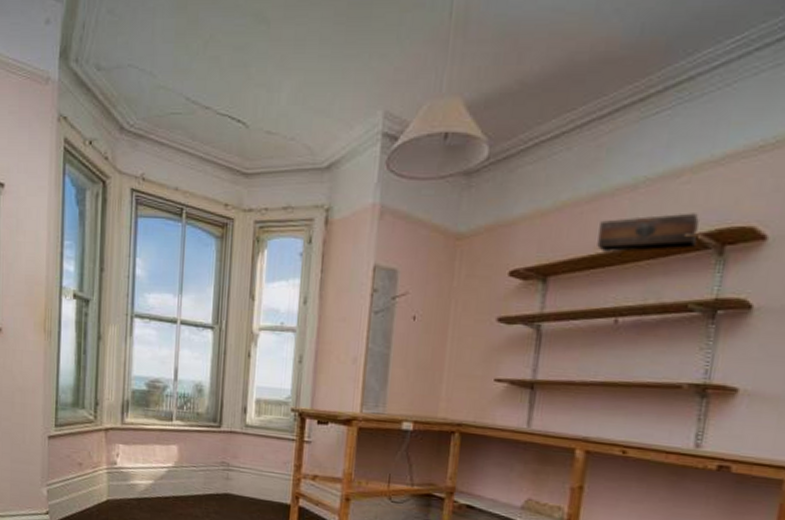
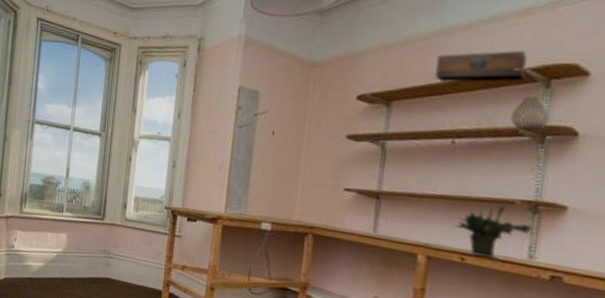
potted plant: none [615,388,700,449] -> present [454,203,532,258]
vase: none [678,266,723,305] -> present [510,96,551,131]

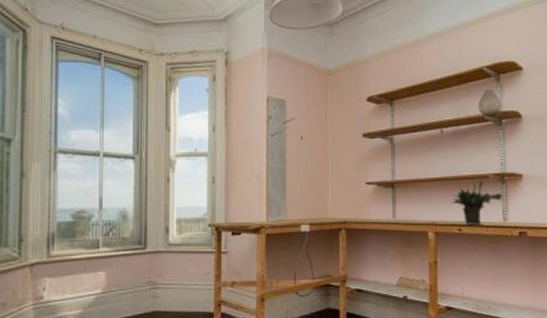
decorative box: present [435,50,527,83] -> none [422,52,484,81]

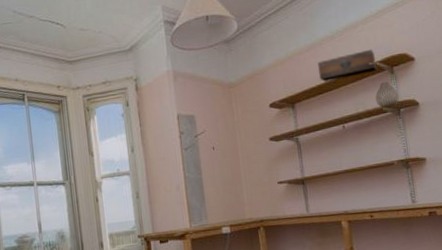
decorative box: none [422,52,484,81] -> present [318,49,378,82]
potted plant: present [451,178,503,225] -> none [360,166,409,211]

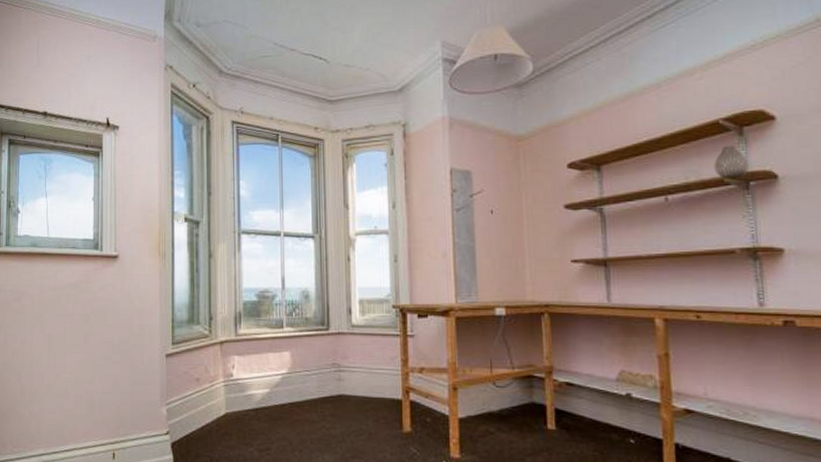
decorative box: present [318,49,378,82] -> none [636,102,720,141]

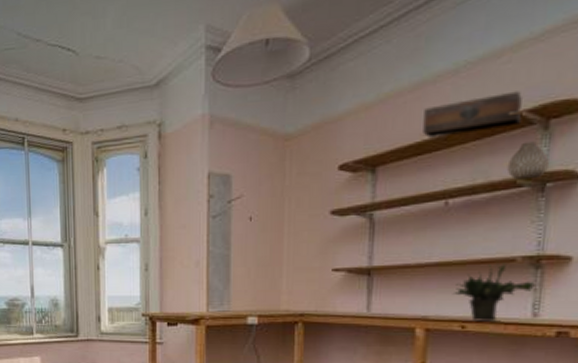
decorative box: none [636,102,720,141] -> present [423,91,522,138]
potted plant: none [683,254,756,311] -> present [452,262,535,322]

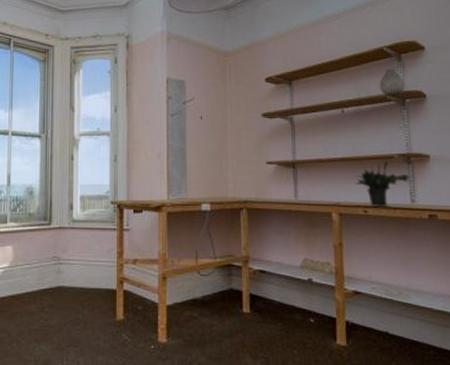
decorative box: present [423,91,522,138] -> none [320,33,384,61]

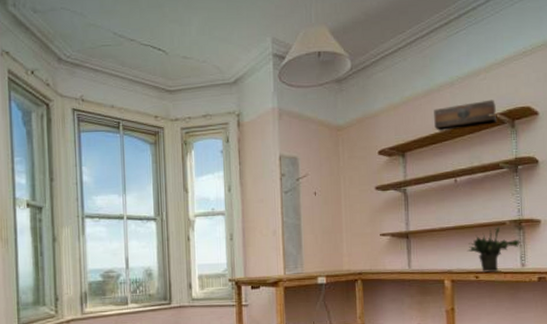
decorative box: none [320,33,384,61] -> present [434,99,498,131]
vase: present [379,69,406,96] -> none [492,136,519,163]

